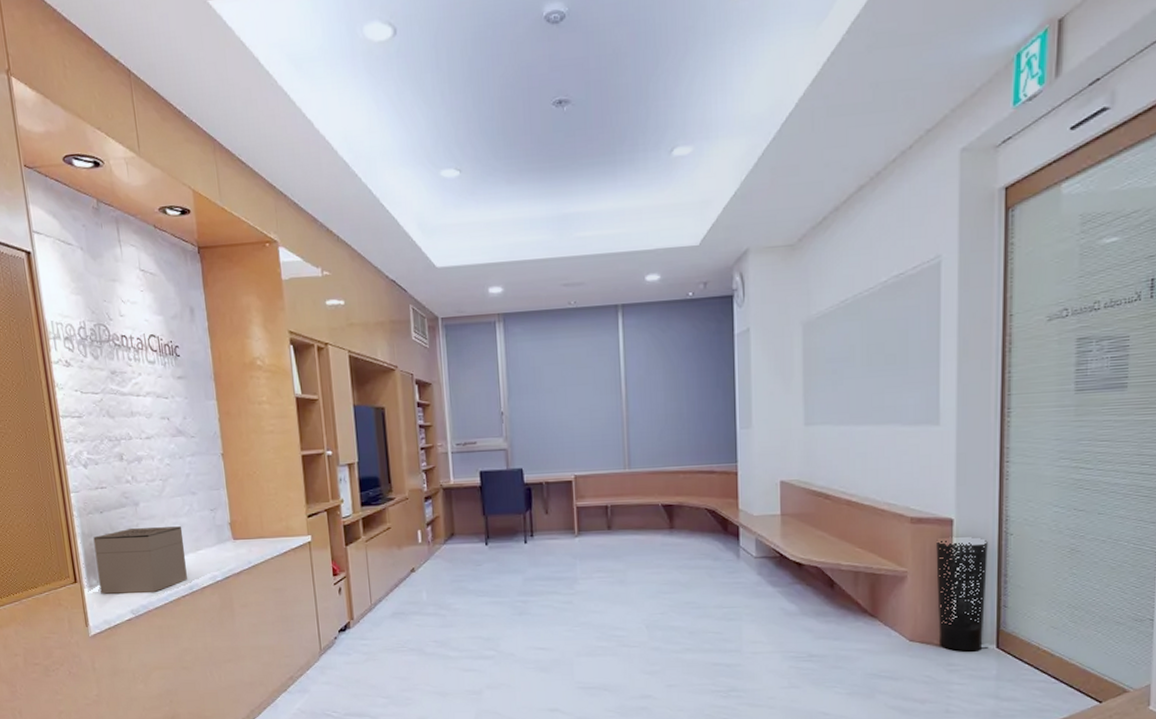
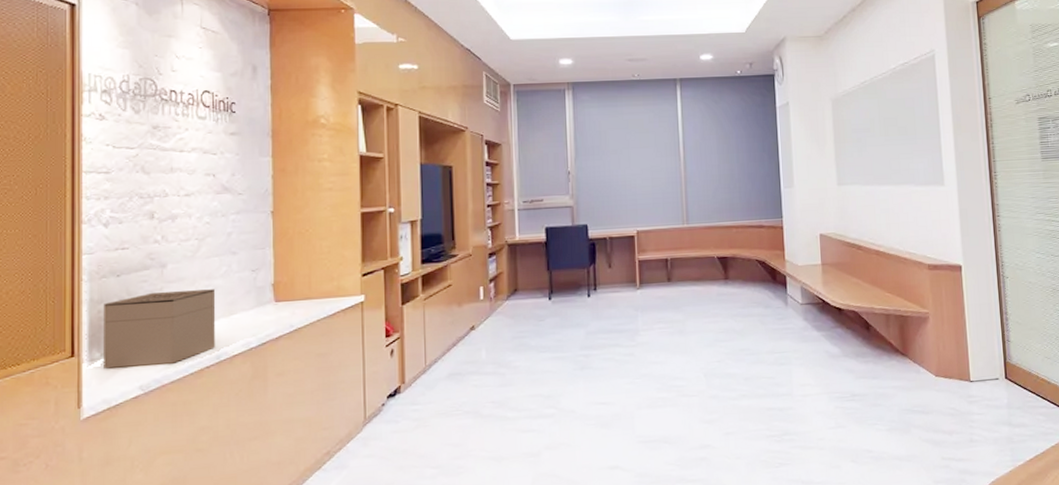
umbrella stand: present [936,540,988,652] -> none [950,283,995,384]

